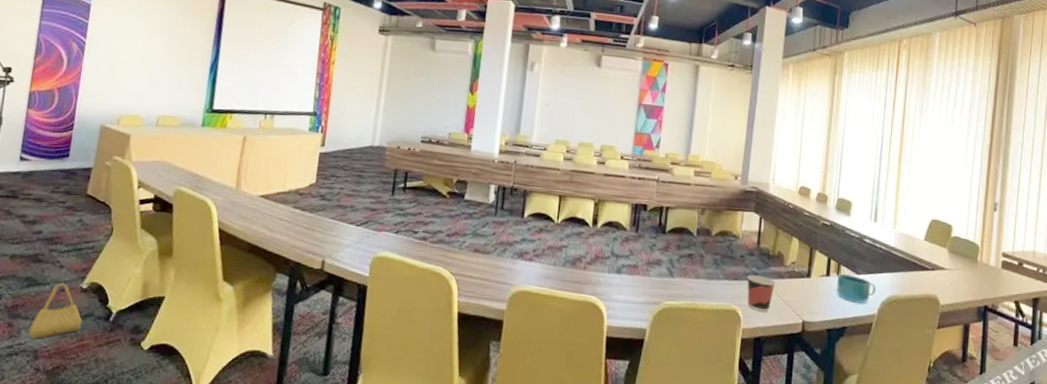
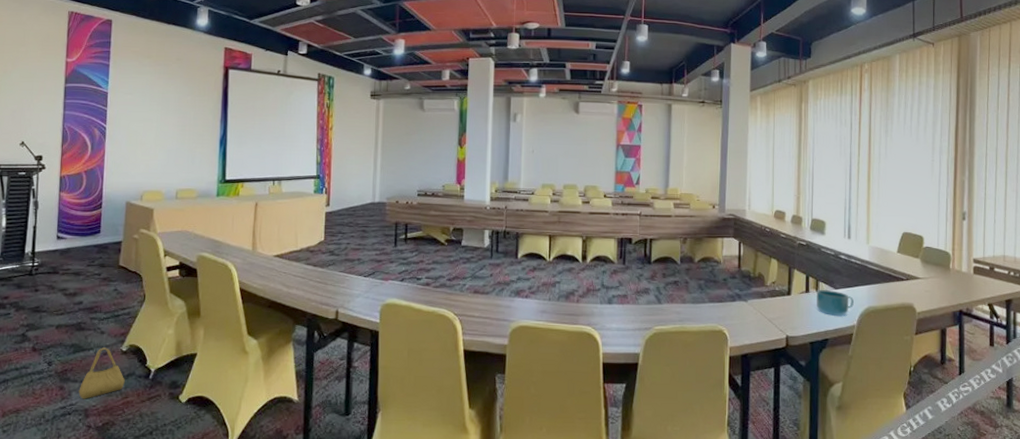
cup: present [747,275,775,312] -> none [731,296,758,330]

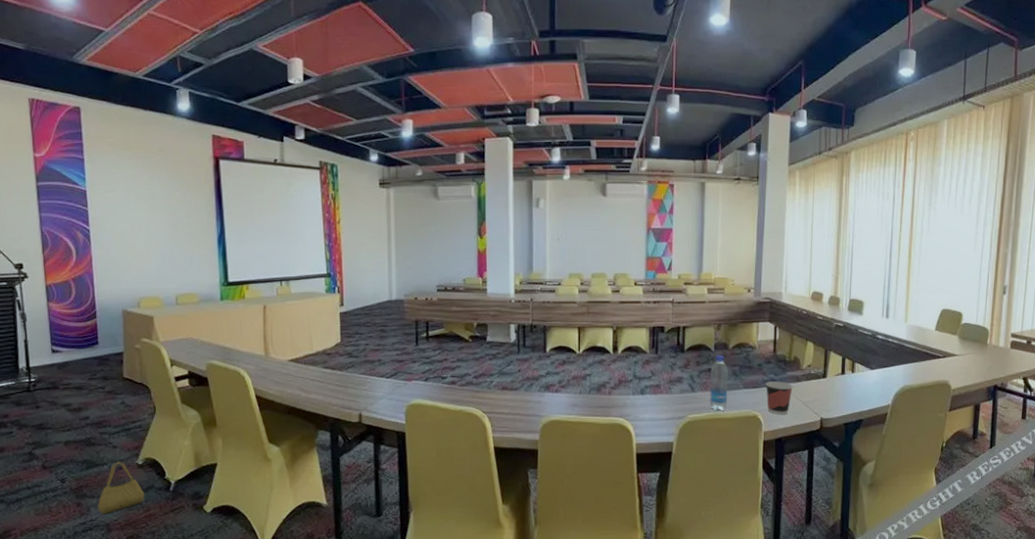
bottle: none [675,268,694,324] -> present [709,355,728,411]
cup: none [731,296,758,330] -> present [766,381,793,414]
cup: present [816,290,854,316] -> none [851,371,889,396]

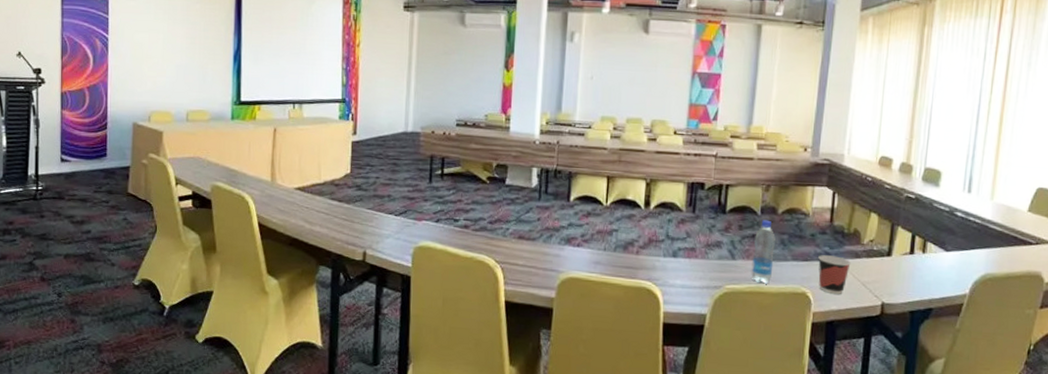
handbag: present [97,462,145,514] -> none [90,280,138,334]

